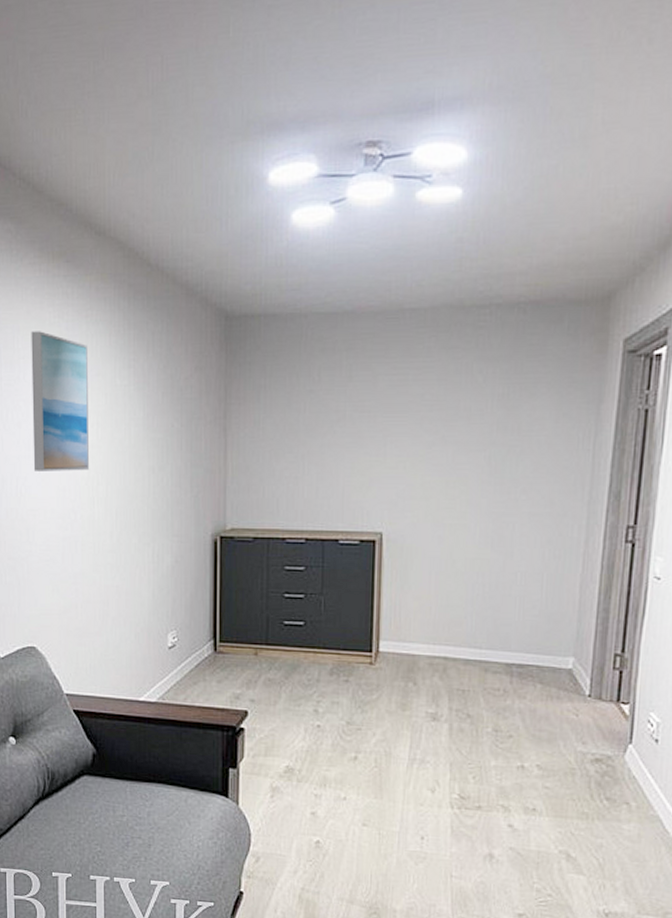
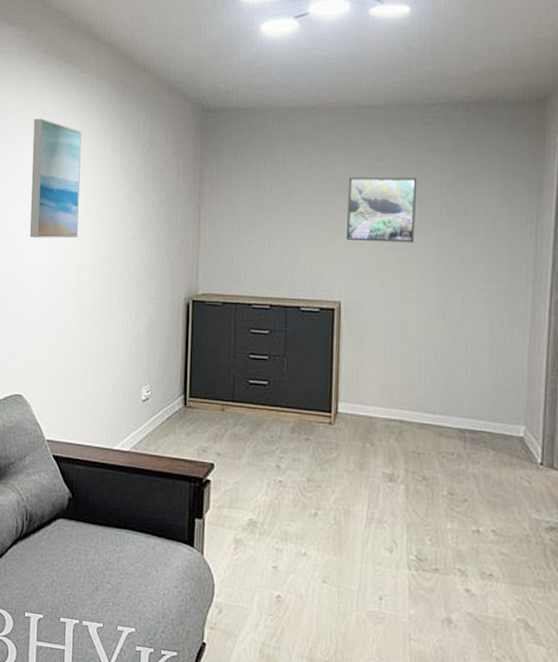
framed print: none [388,392,467,465] -> present [345,178,418,243]

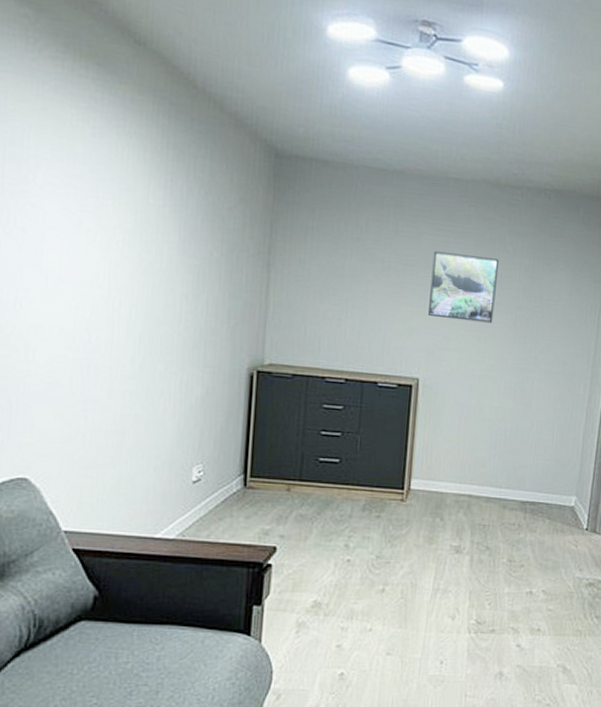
wall art: present [29,118,81,239] -> none [39,130,117,289]

